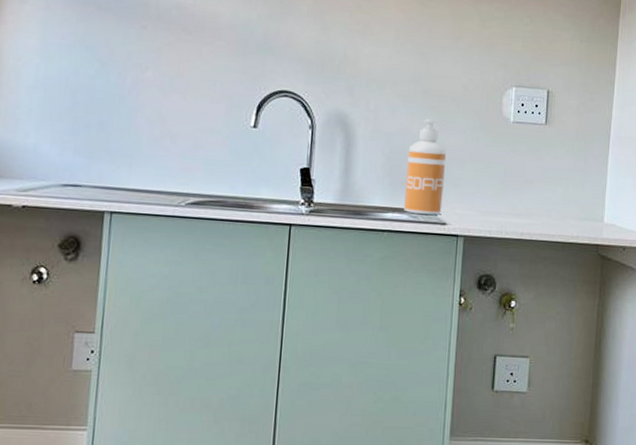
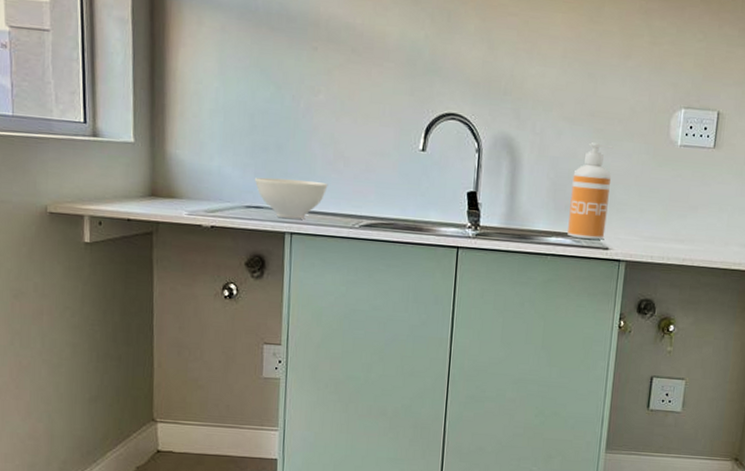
bowl: none [73,154,154,198] -> present [254,177,328,219]

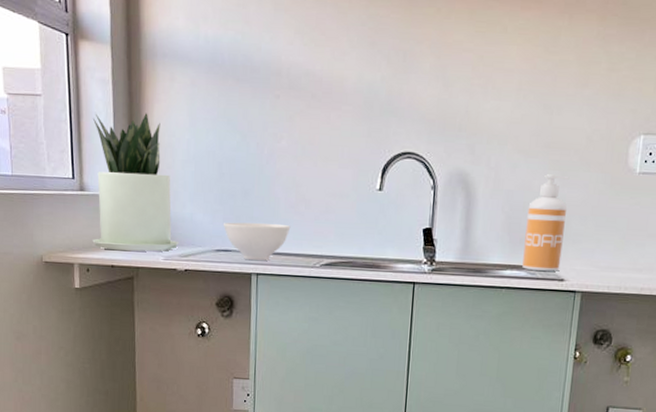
planter: none [106,55,205,206] -> present [92,113,179,252]

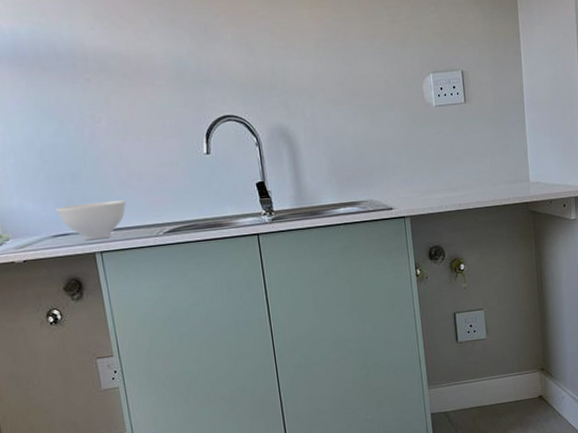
soap dispenser: present [522,174,568,271] -> none [347,117,387,205]

